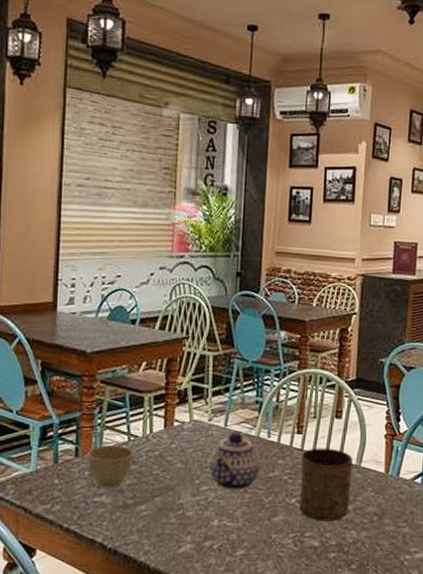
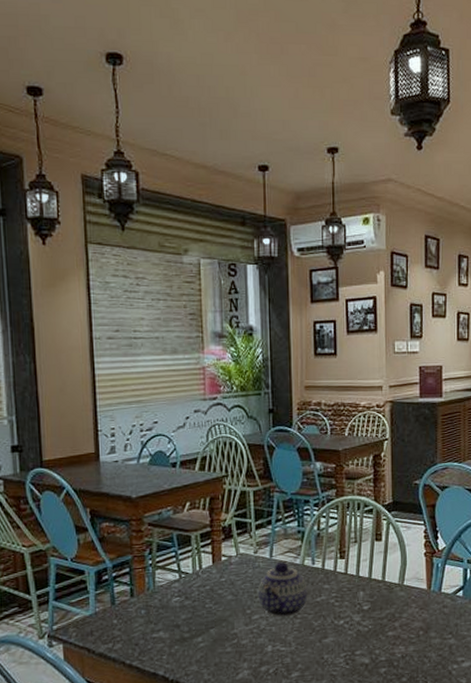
cup: present [87,445,134,488] -> none [142,583,186,624]
cup: present [299,448,353,521] -> none [345,569,396,640]

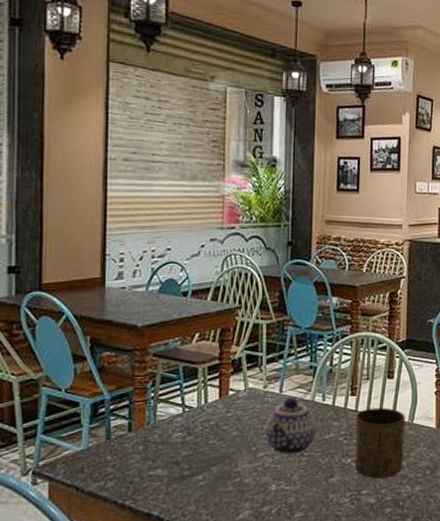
cup: none [345,569,396,640] -> present [354,407,405,479]

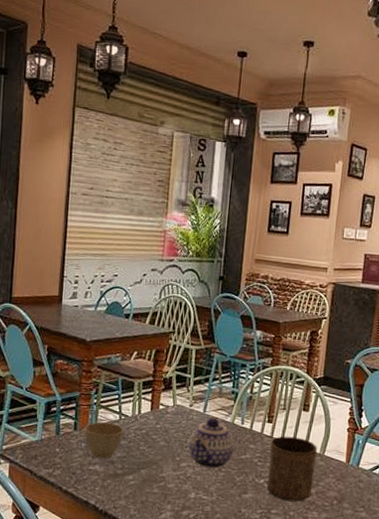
cup: none [141,418,189,461] -> present [84,422,124,459]

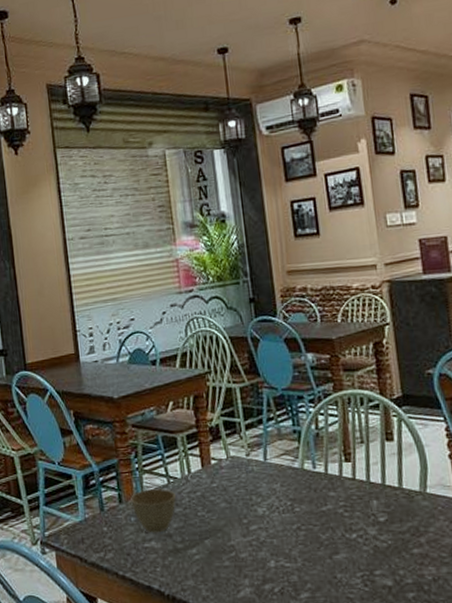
teapot: present [188,417,235,469] -> none [254,465,312,528]
cup: present [266,436,317,502] -> none [353,474,421,557]

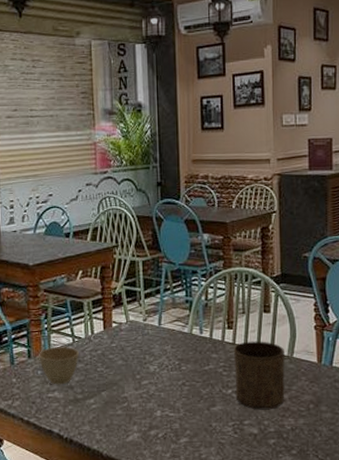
cup: none [353,474,421,557] -> present [233,341,285,410]

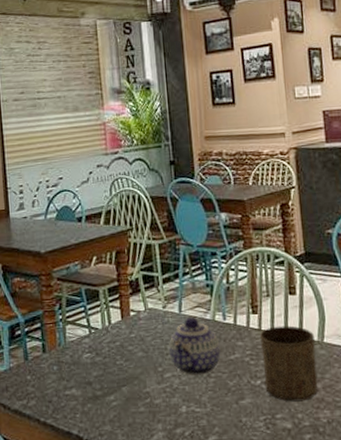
cup: present [39,347,79,385] -> none [54,339,97,381]
teapot: none [148,330,196,383] -> present [169,316,221,376]

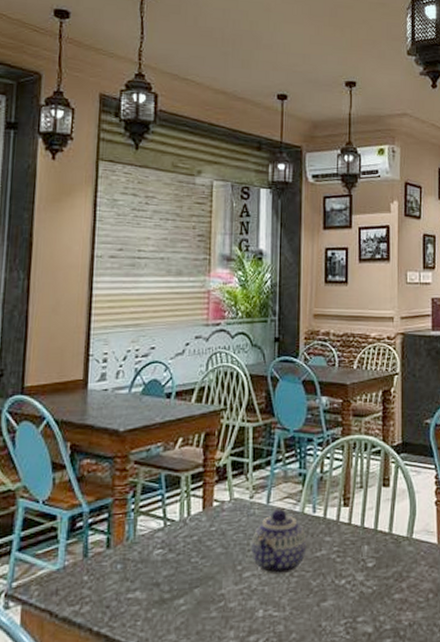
cup: present [259,325,318,402] -> none [348,520,403,603]

